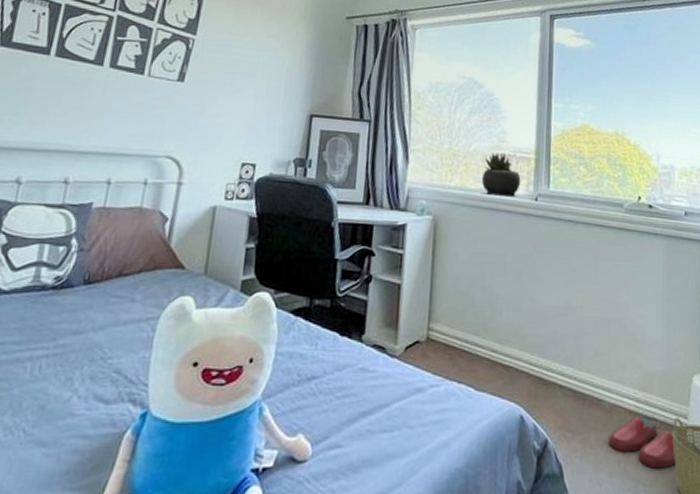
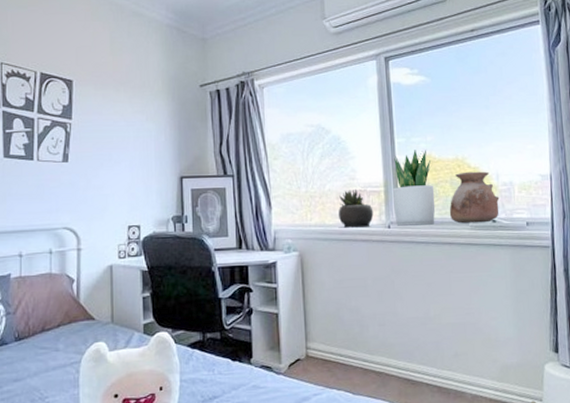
planter: none [543,118,590,203] -> present [393,149,436,226]
vase: none [603,148,658,207] -> present [449,171,500,224]

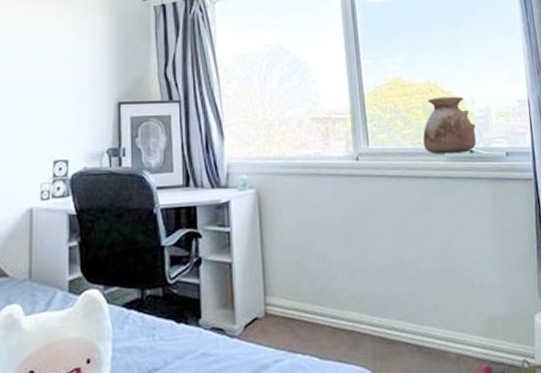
succulent plant: present [338,189,374,229] -> none [300,116,340,161]
planter: present [393,149,436,226] -> none [361,72,408,158]

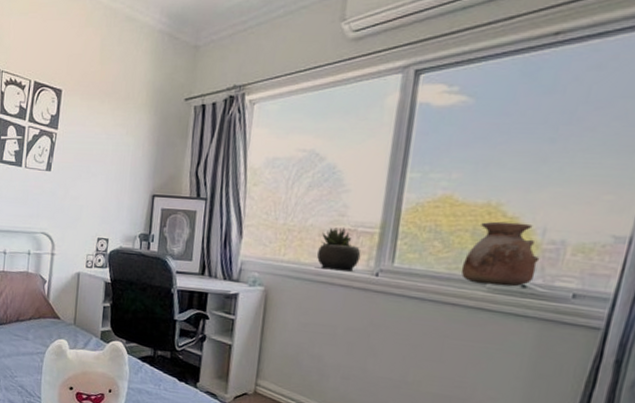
succulent plant: none [300,116,340,161] -> present [314,227,361,273]

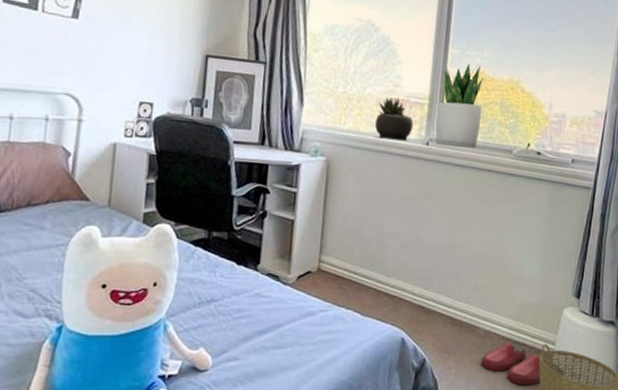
planter: none [386,188,450,280] -> present [435,64,483,148]
vase: present [461,221,540,287] -> none [493,96,549,154]

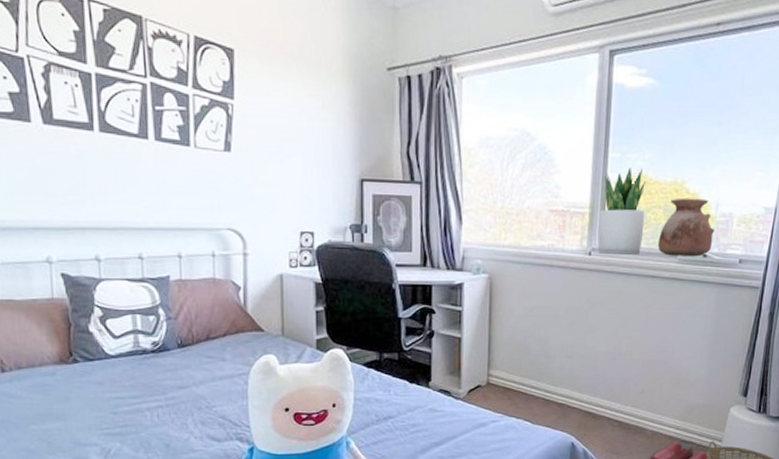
succulent plant: present [373,97,414,142] -> none [534,208,575,254]
vase: none [493,96,549,154] -> present [657,198,715,257]

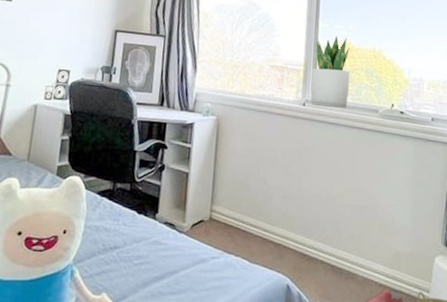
vase: present [657,198,715,257] -> none [361,63,409,113]

